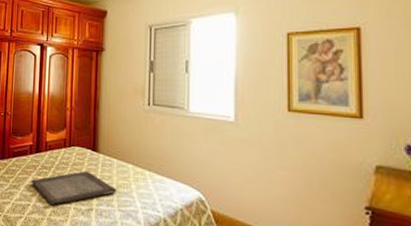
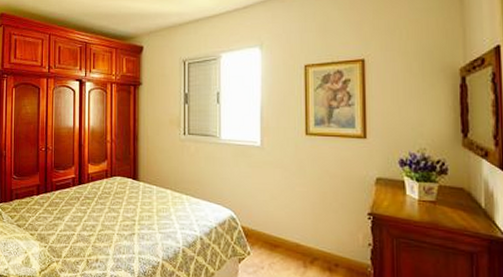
serving tray: present [31,170,117,205] -> none [75,198,157,232]

